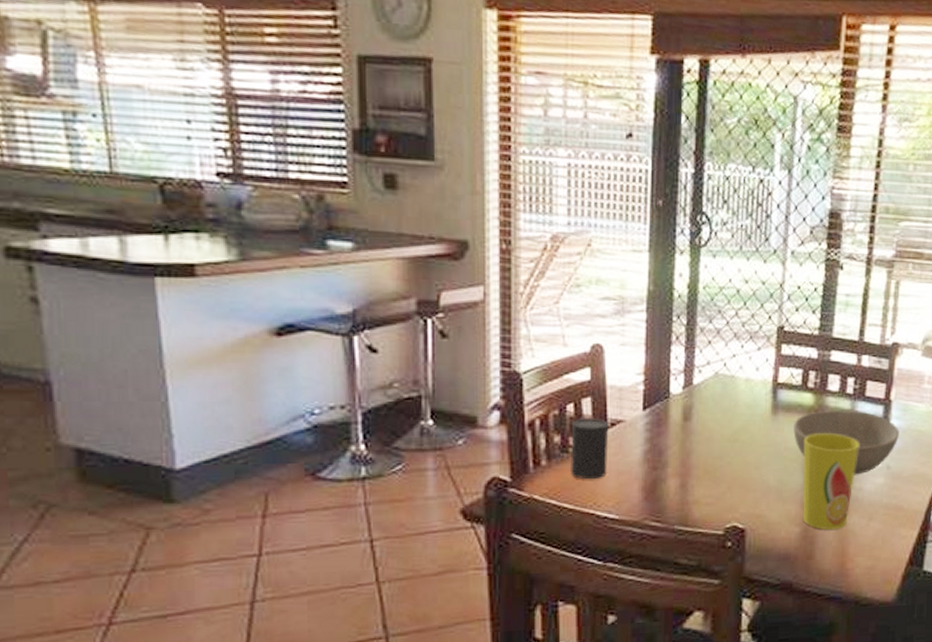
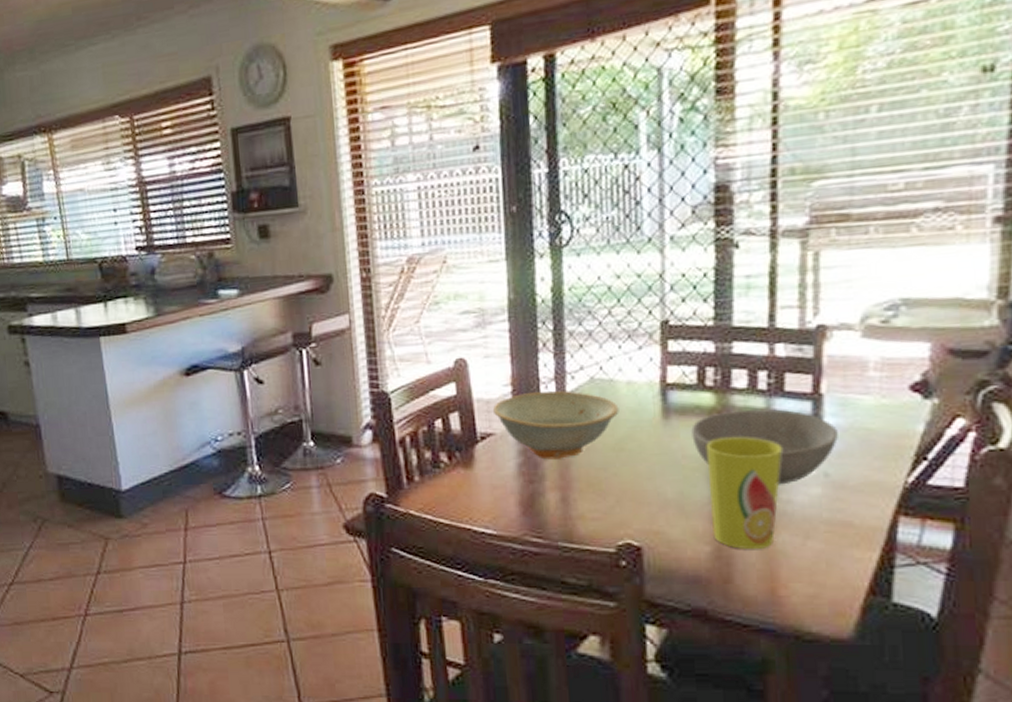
cup: present [571,419,608,480] -> none [441,433,481,495]
dish: none [624,382,737,448] -> present [492,390,619,460]

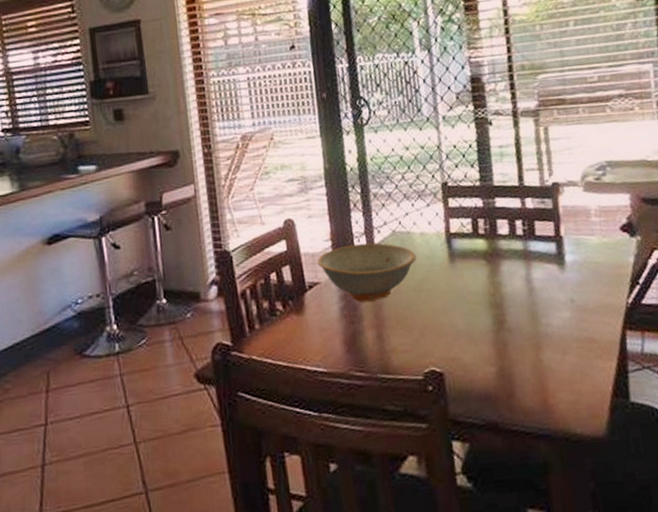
bowl: present [691,409,838,485] -> none [472,250,577,312]
cup: present [706,437,782,549] -> none [484,274,541,368]

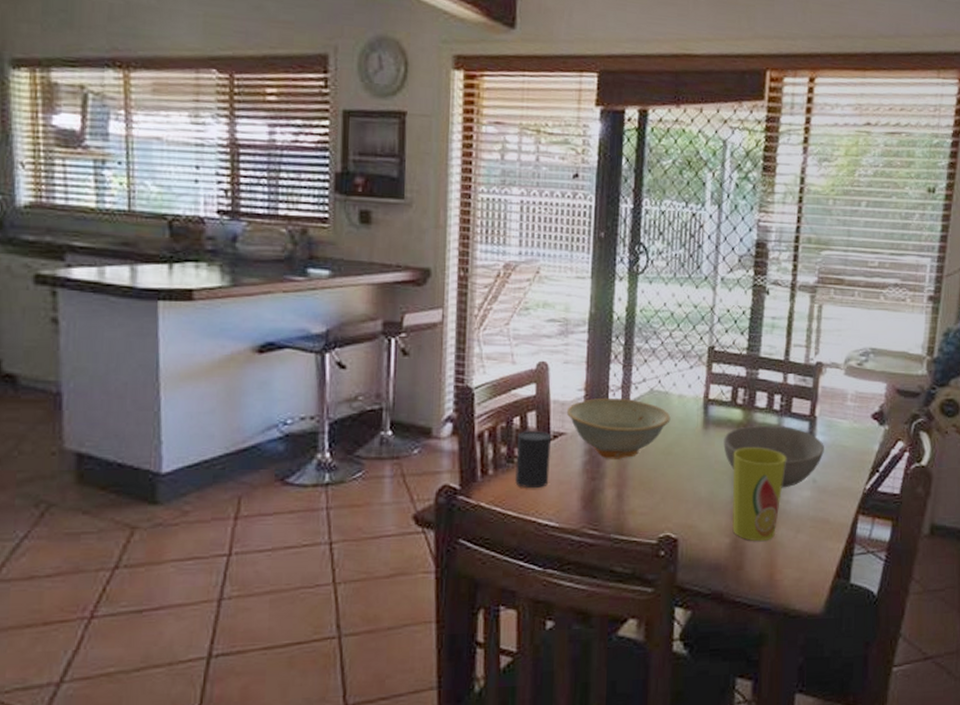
cup: none [277,283,311,339] -> present [515,431,551,489]
bowl: none [472,250,577,312] -> present [723,425,824,488]
cup: none [484,274,541,368] -> present [732,448,786,541]

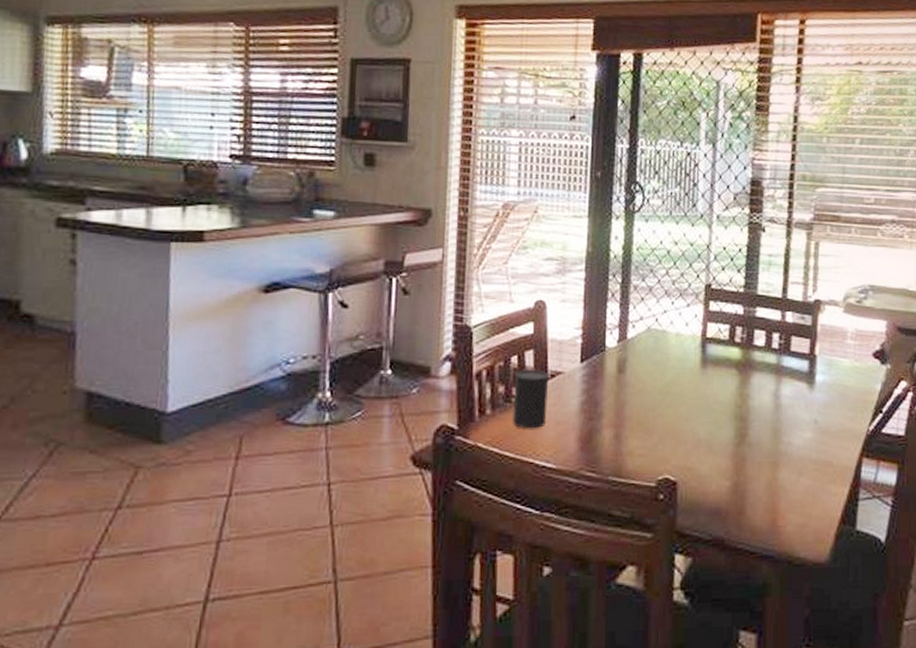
dish: present [566,397,671,459] -> none [563,336,668,399]
bowl: present [723,425,824,488] -> none [722,364,825,429]
cup: present [732,448,786,541] -> none [732,387,786,484]

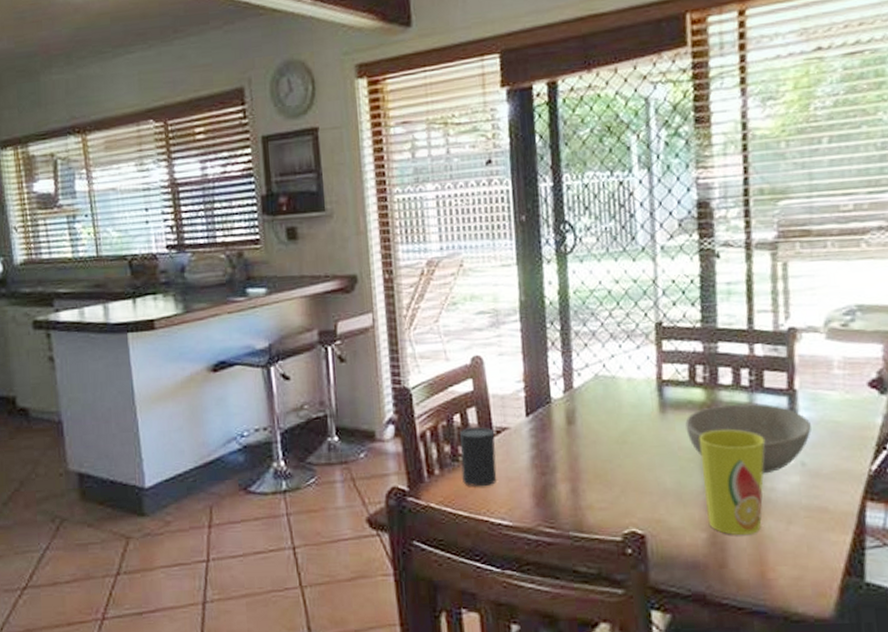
bowl: none [722,364,825,429] -> present [685,403,811,474]
cup: none [732,387,786,484] -> present [699,429,765,535]

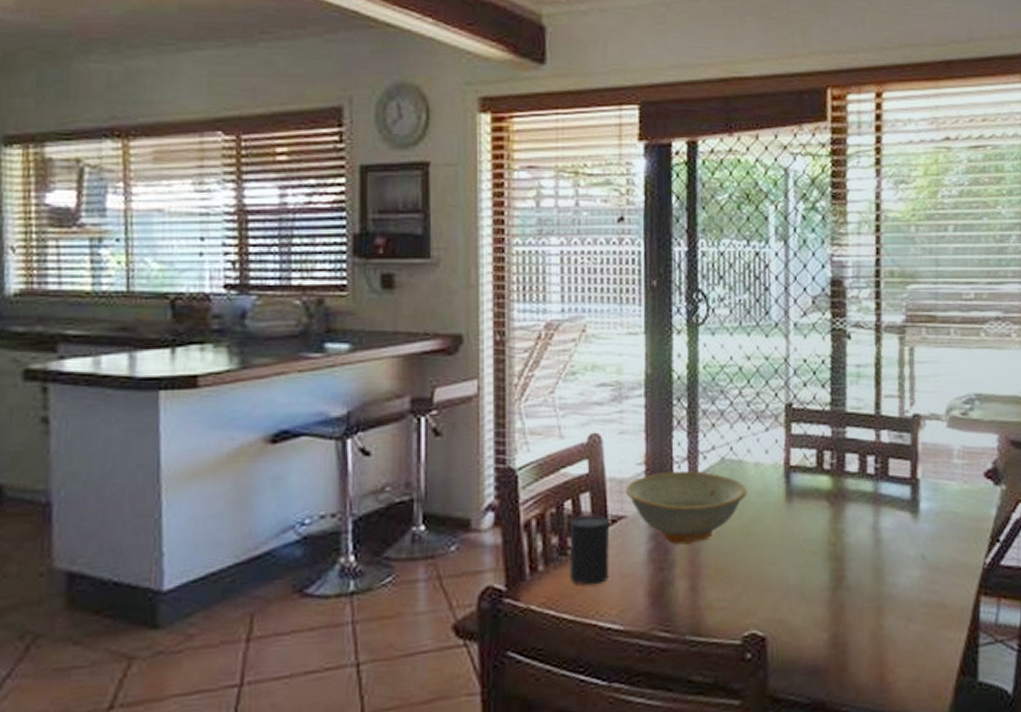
dish: none [507,386,622,452] -> present [625,470,747,545]
bowl: present [685,403,811,474] -> none [811,492,932,568]
cup: present [699,429,765,535] -> none [824,520,888,635]

